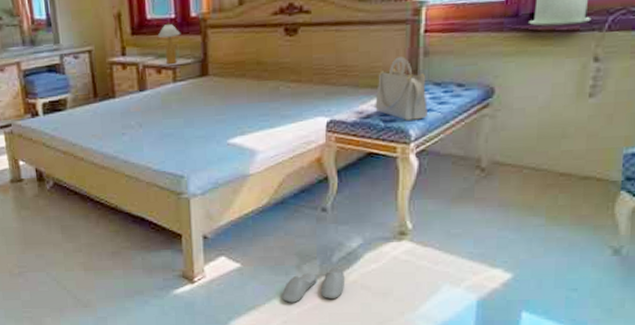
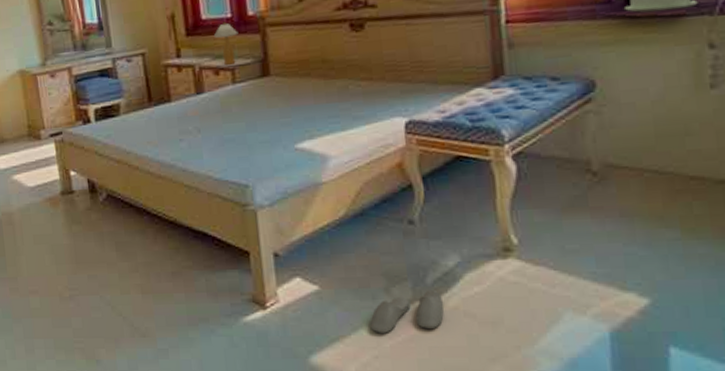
handbag: present [375,57,428,121] -> none [458,50,521,119]

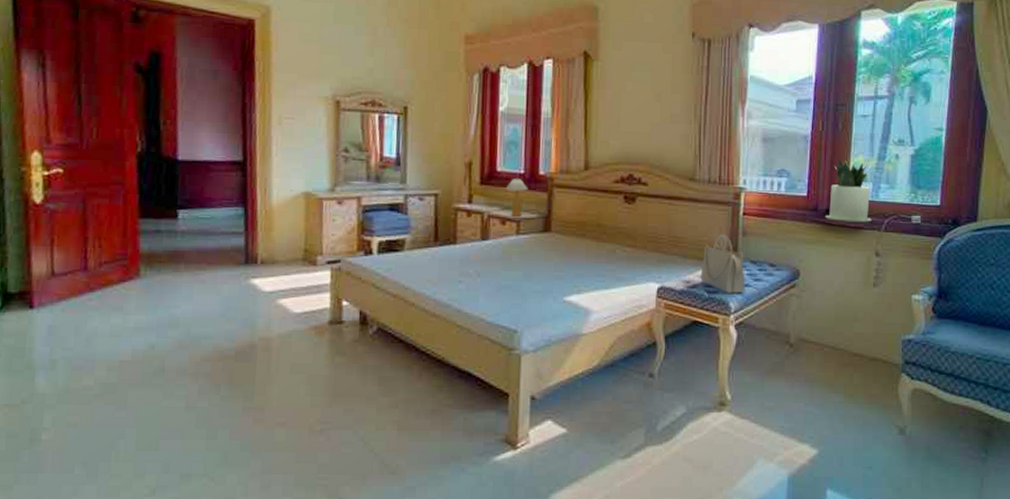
slippers: present [370,289,445,333] -> none [606,436,669,475]
handbag: none [458,50,521,119] -> present [700,234,745,293]

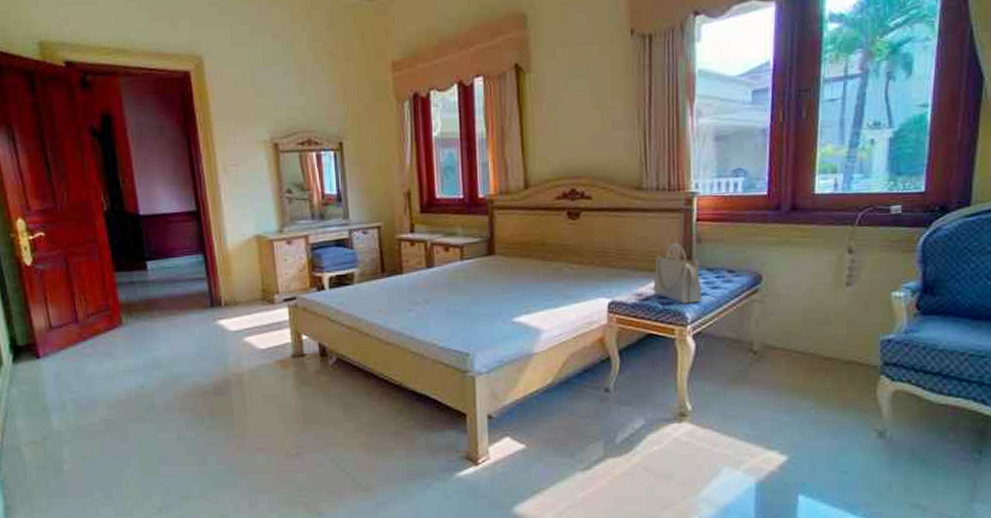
table lamp: present [505,176,528,218] -> none [445,202,469,243]
planter: present [825,160,872,224] -> none [789,149,844,221]

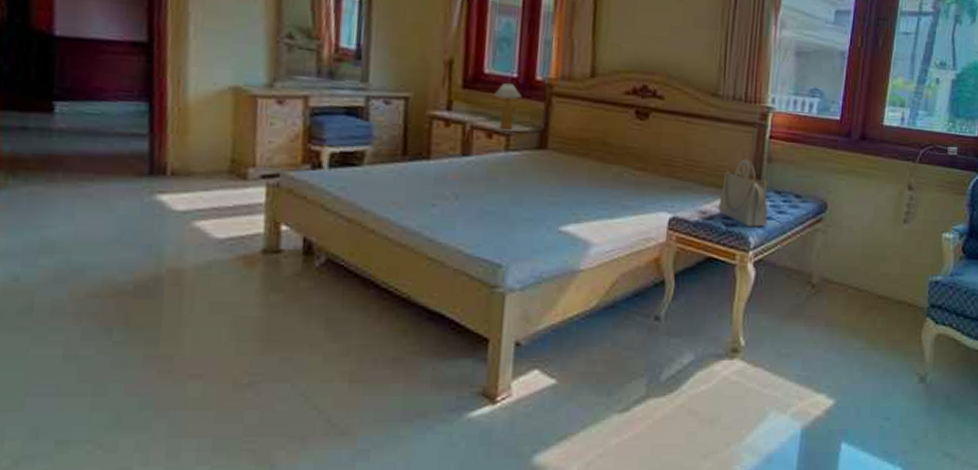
table lamp: none [445,202,469,243] -> present [493,80,522,131]

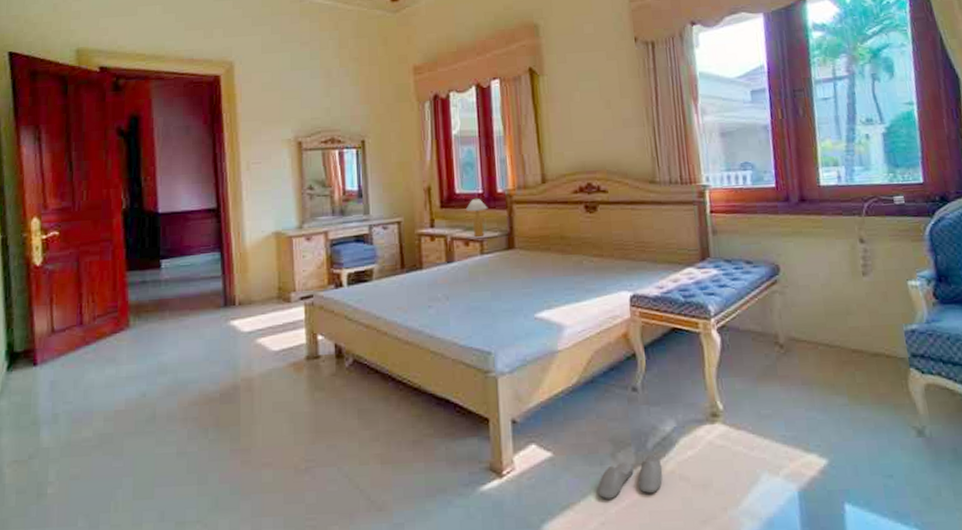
slippers: none [600,387,673,431] -> present [597,454,663,499]
handbag: present [718,159,768,227] -> none [673,235,723,296]

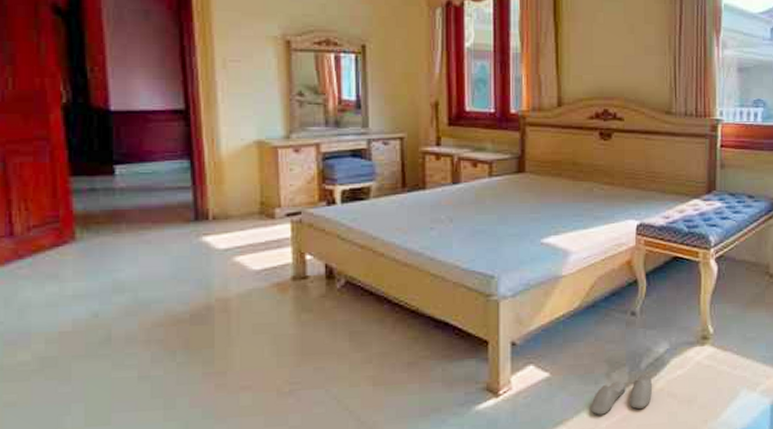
table lamp: present [465,196,488,238] -> none [475,116,500,159]

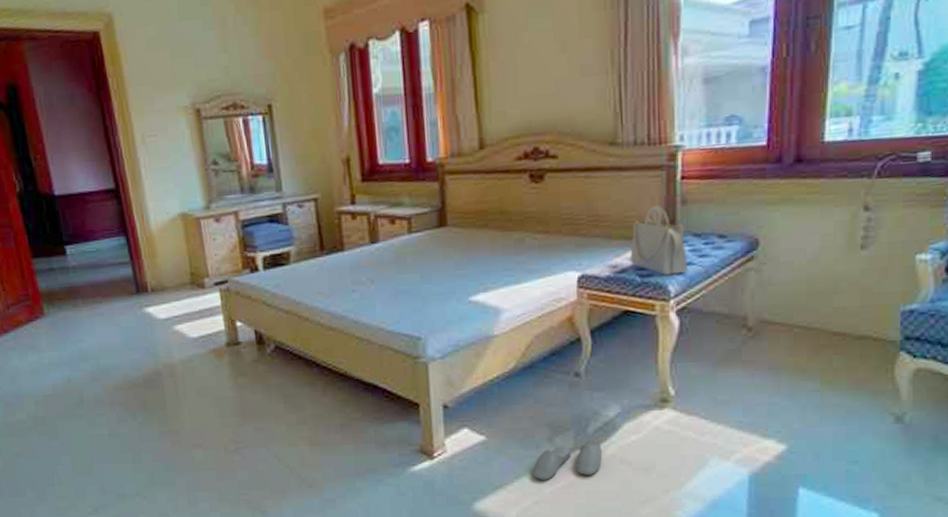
handbag: none [680,167,724,227] -> present [630,205,688,275]

